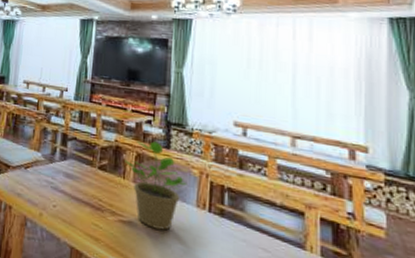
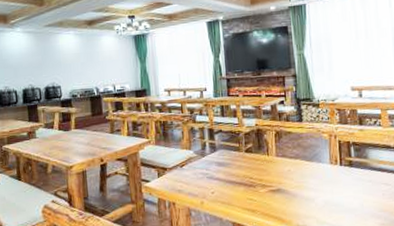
potted plant: present [124,140,187,231] -> none [266,118,320,190]

